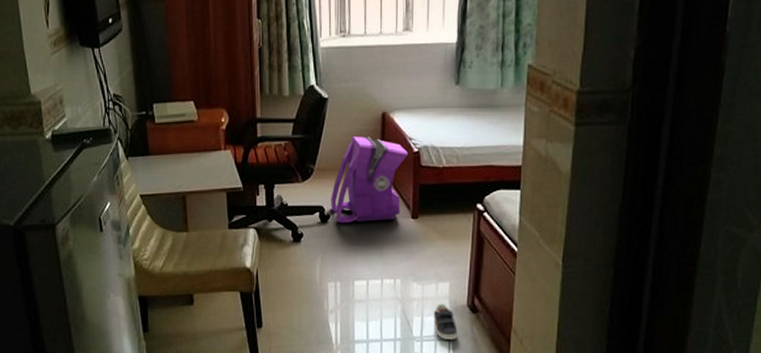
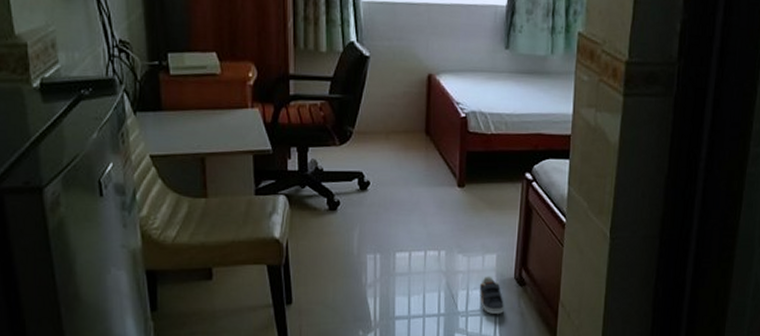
backpack: present [331,136,408,224] -> none [371,98,455,192]

